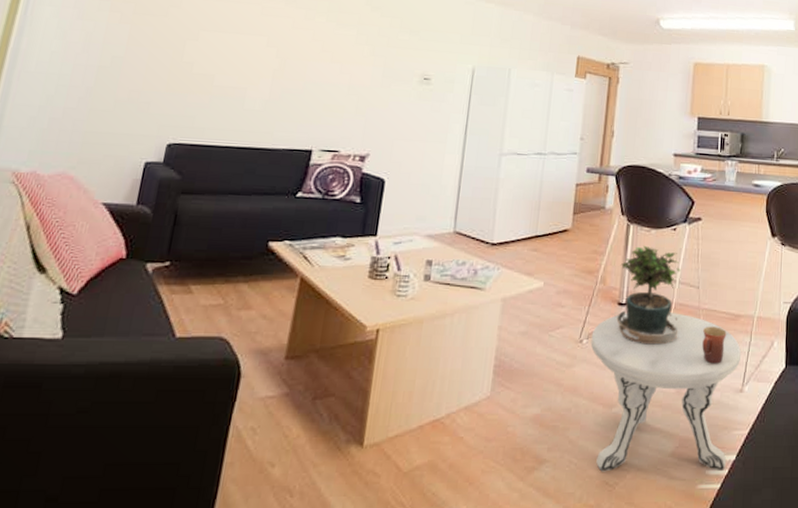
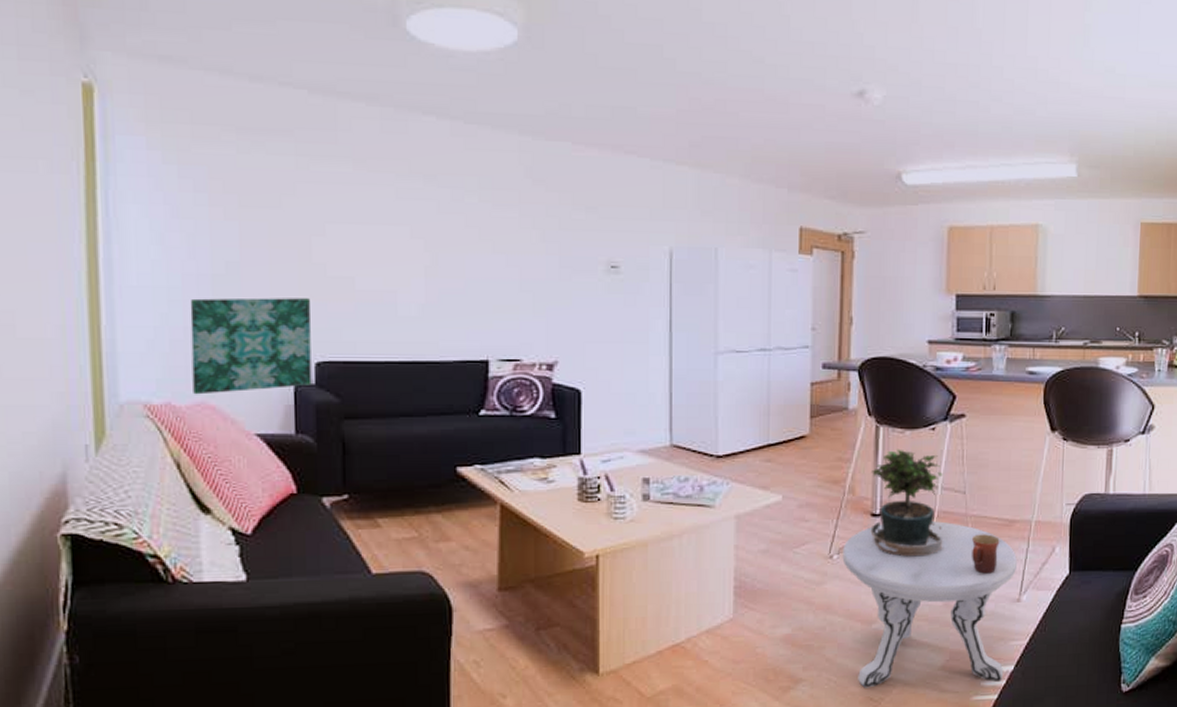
wall art: none [57,84,175,166] -> present [190,297,312,395]

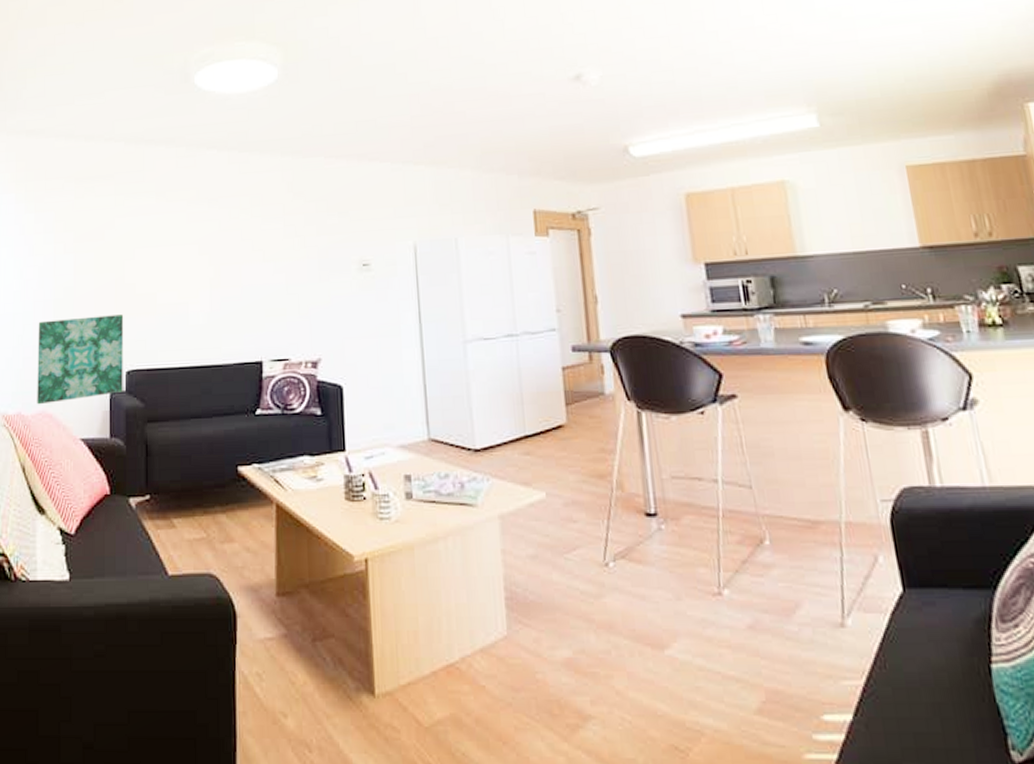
side table: present [842,521,1018,688] -> none [618,522,841,737]
potted plant: present [863,449,943,557] -> none [638,437,735,566]
mug: present [971,534,1000,574] -> none [768,538,807,589]

